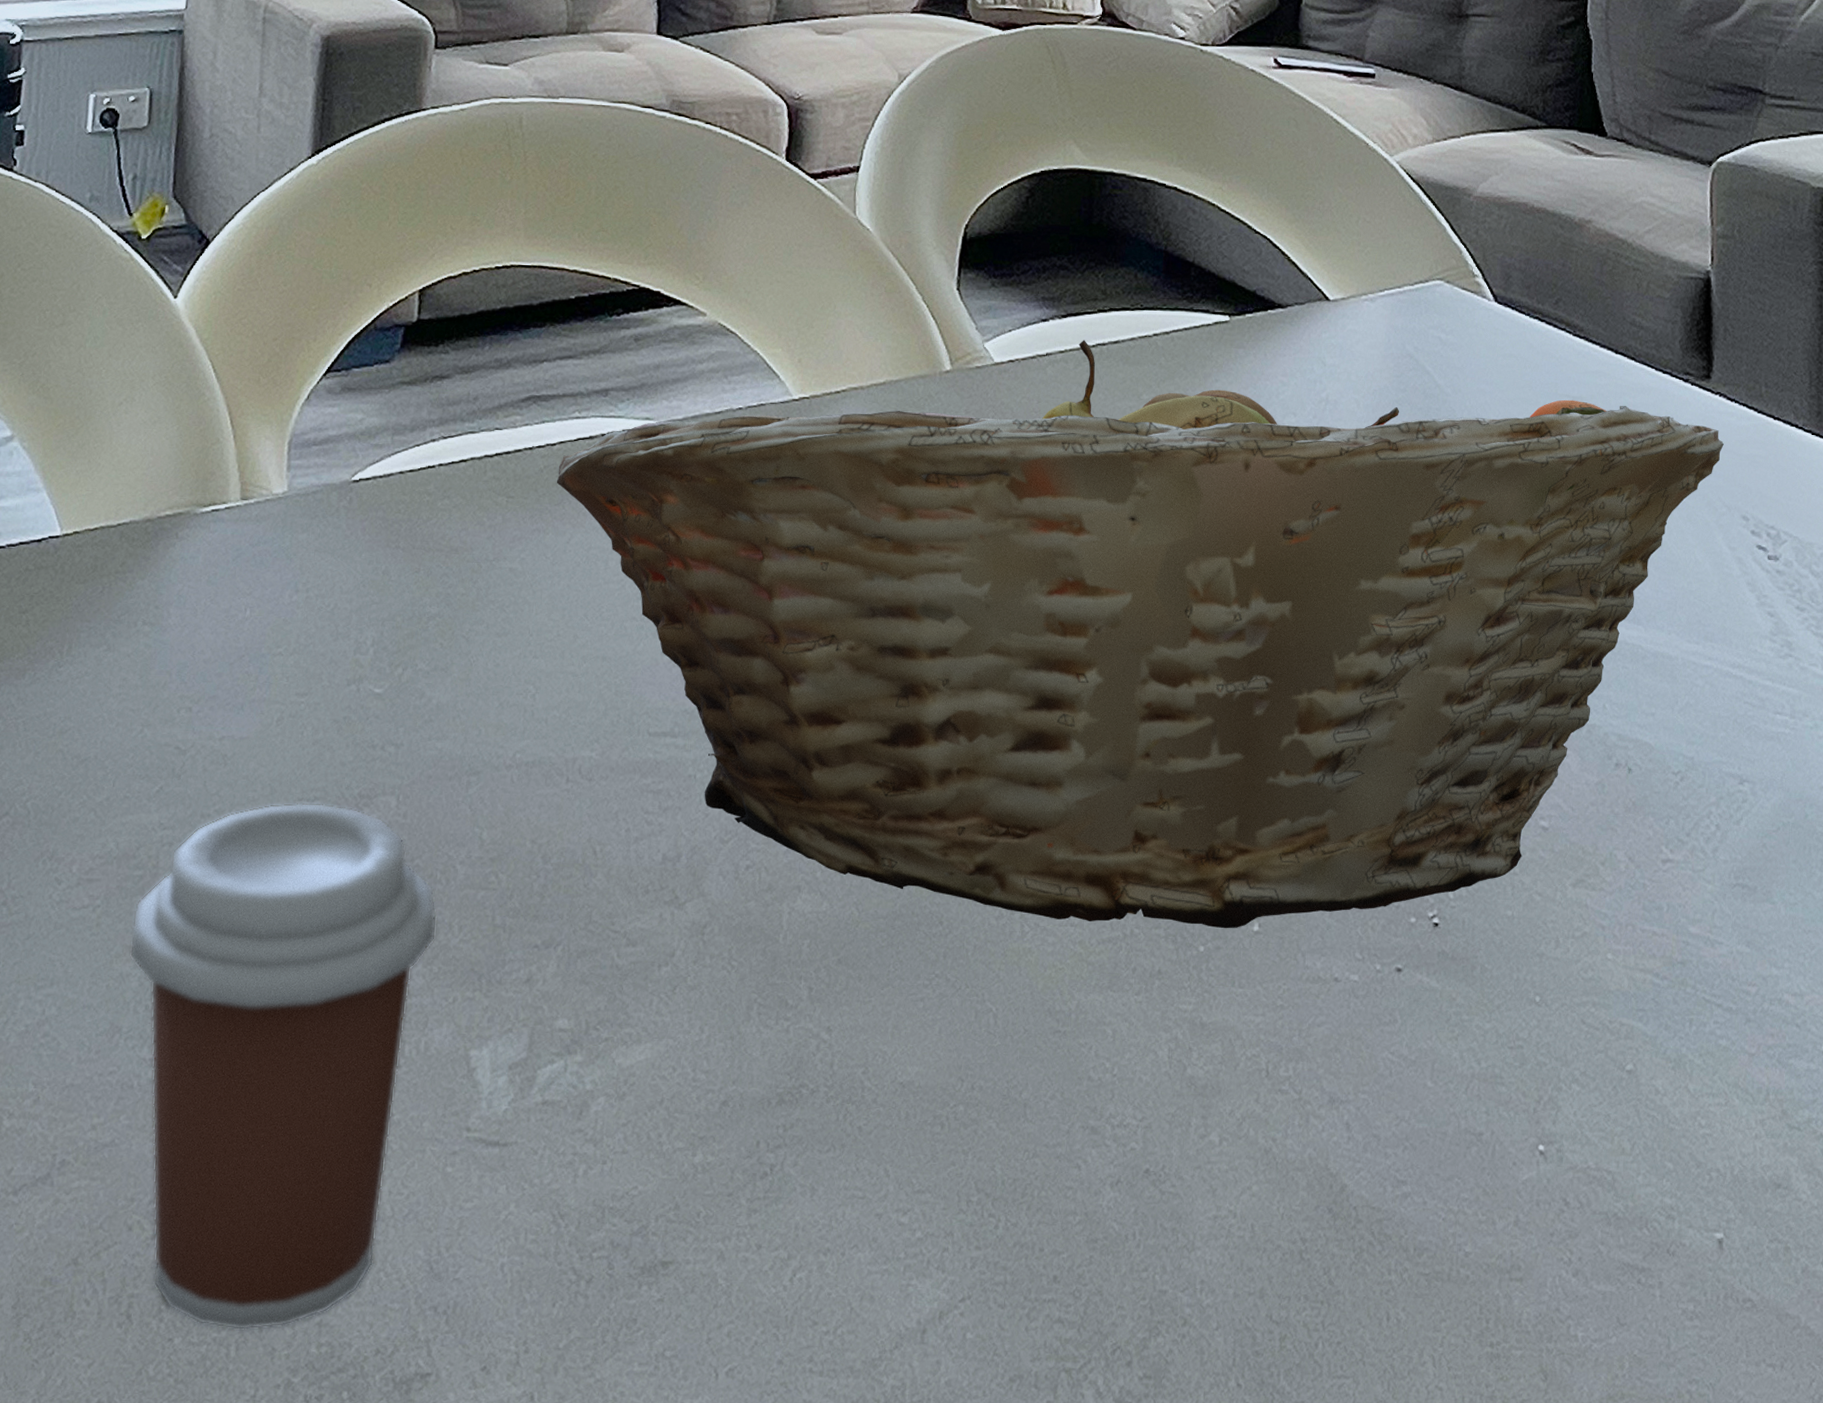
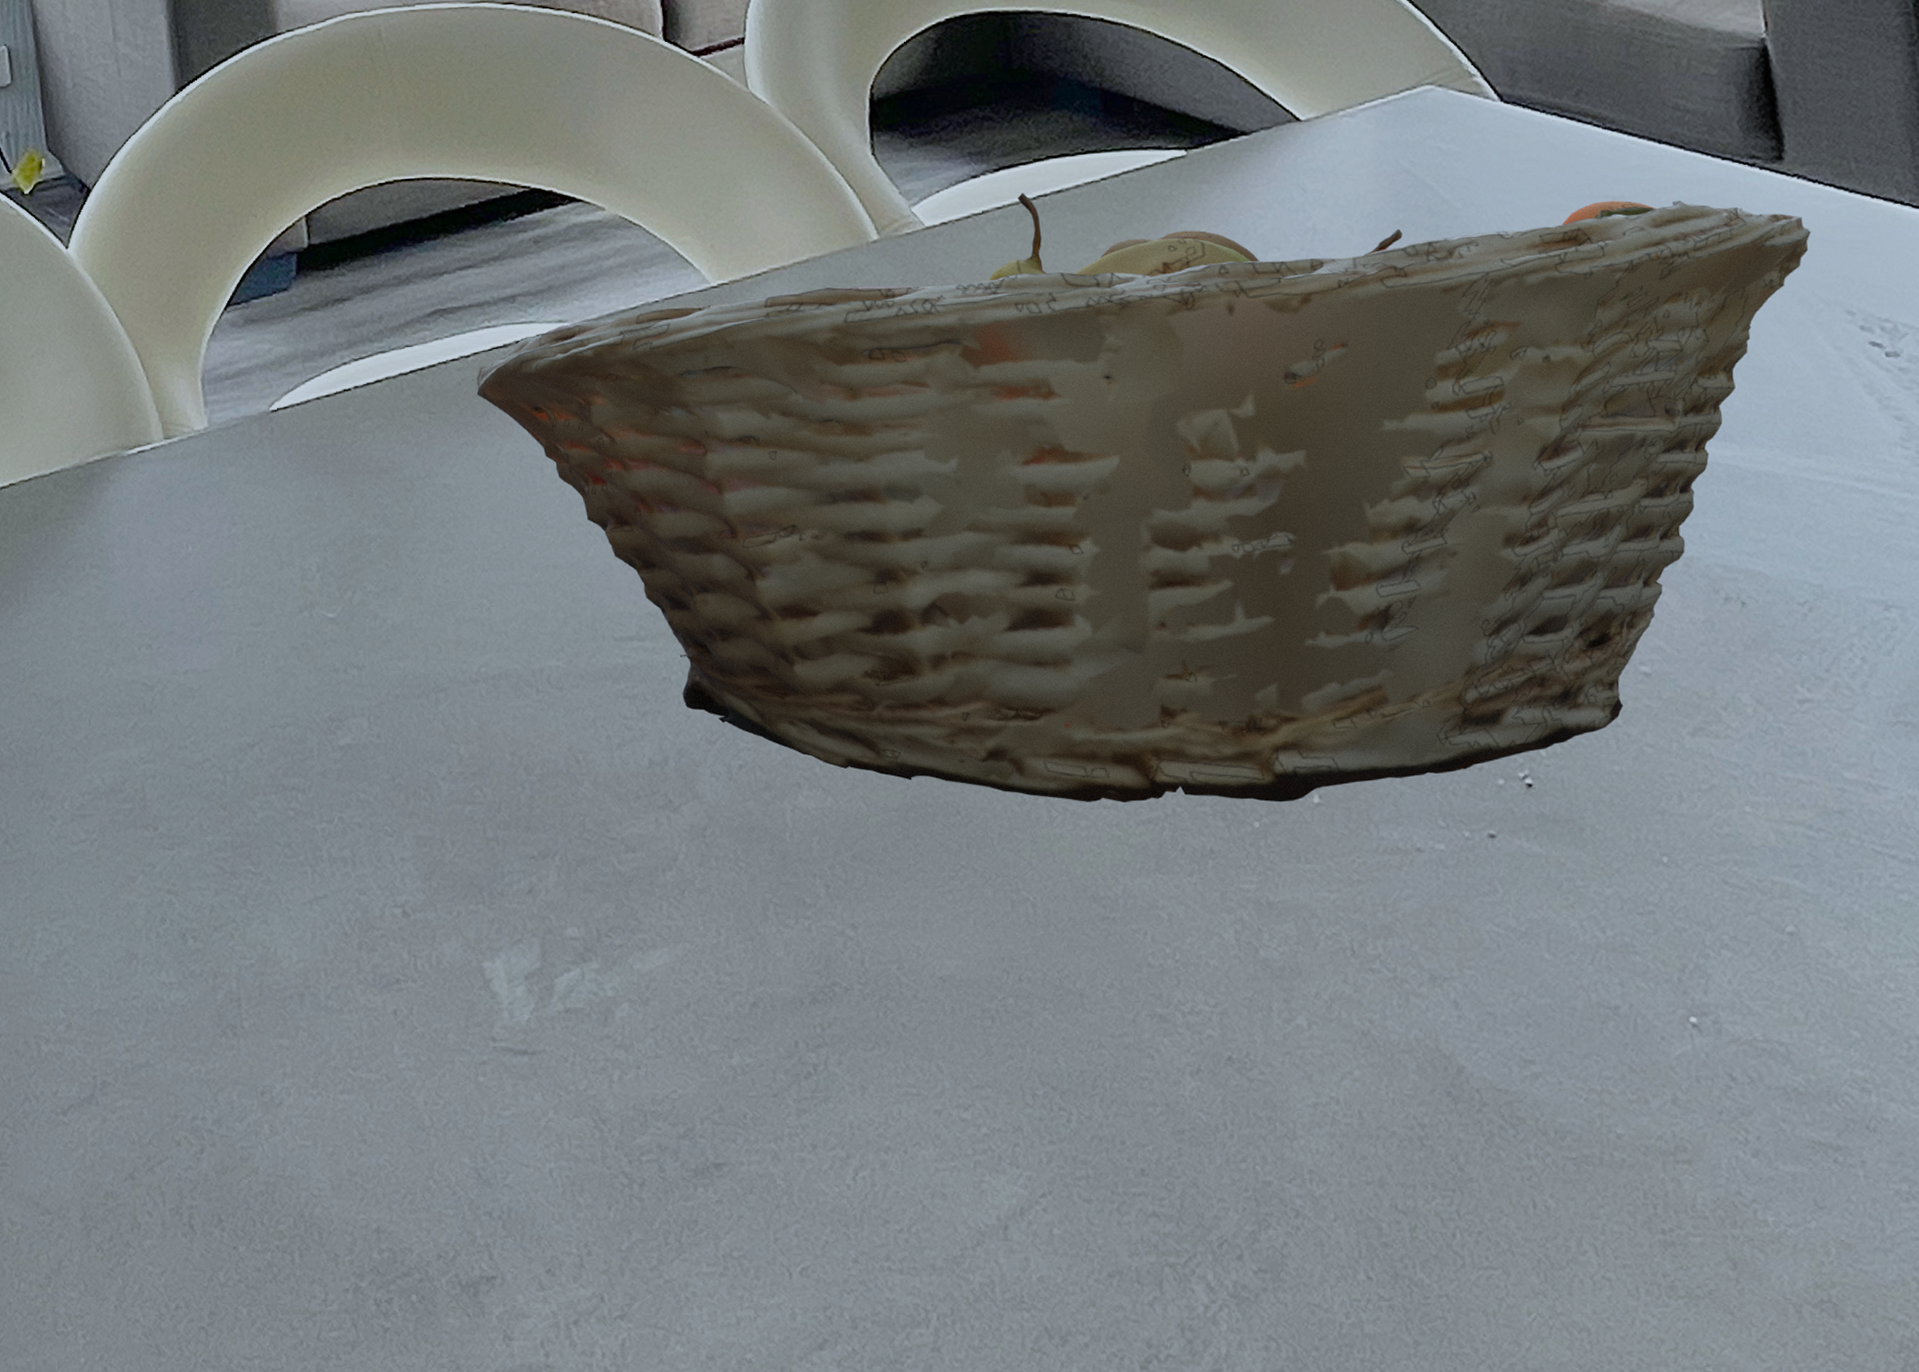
coffee cup: present [129,802,438,1331] -> none [129,728,430,1238]

